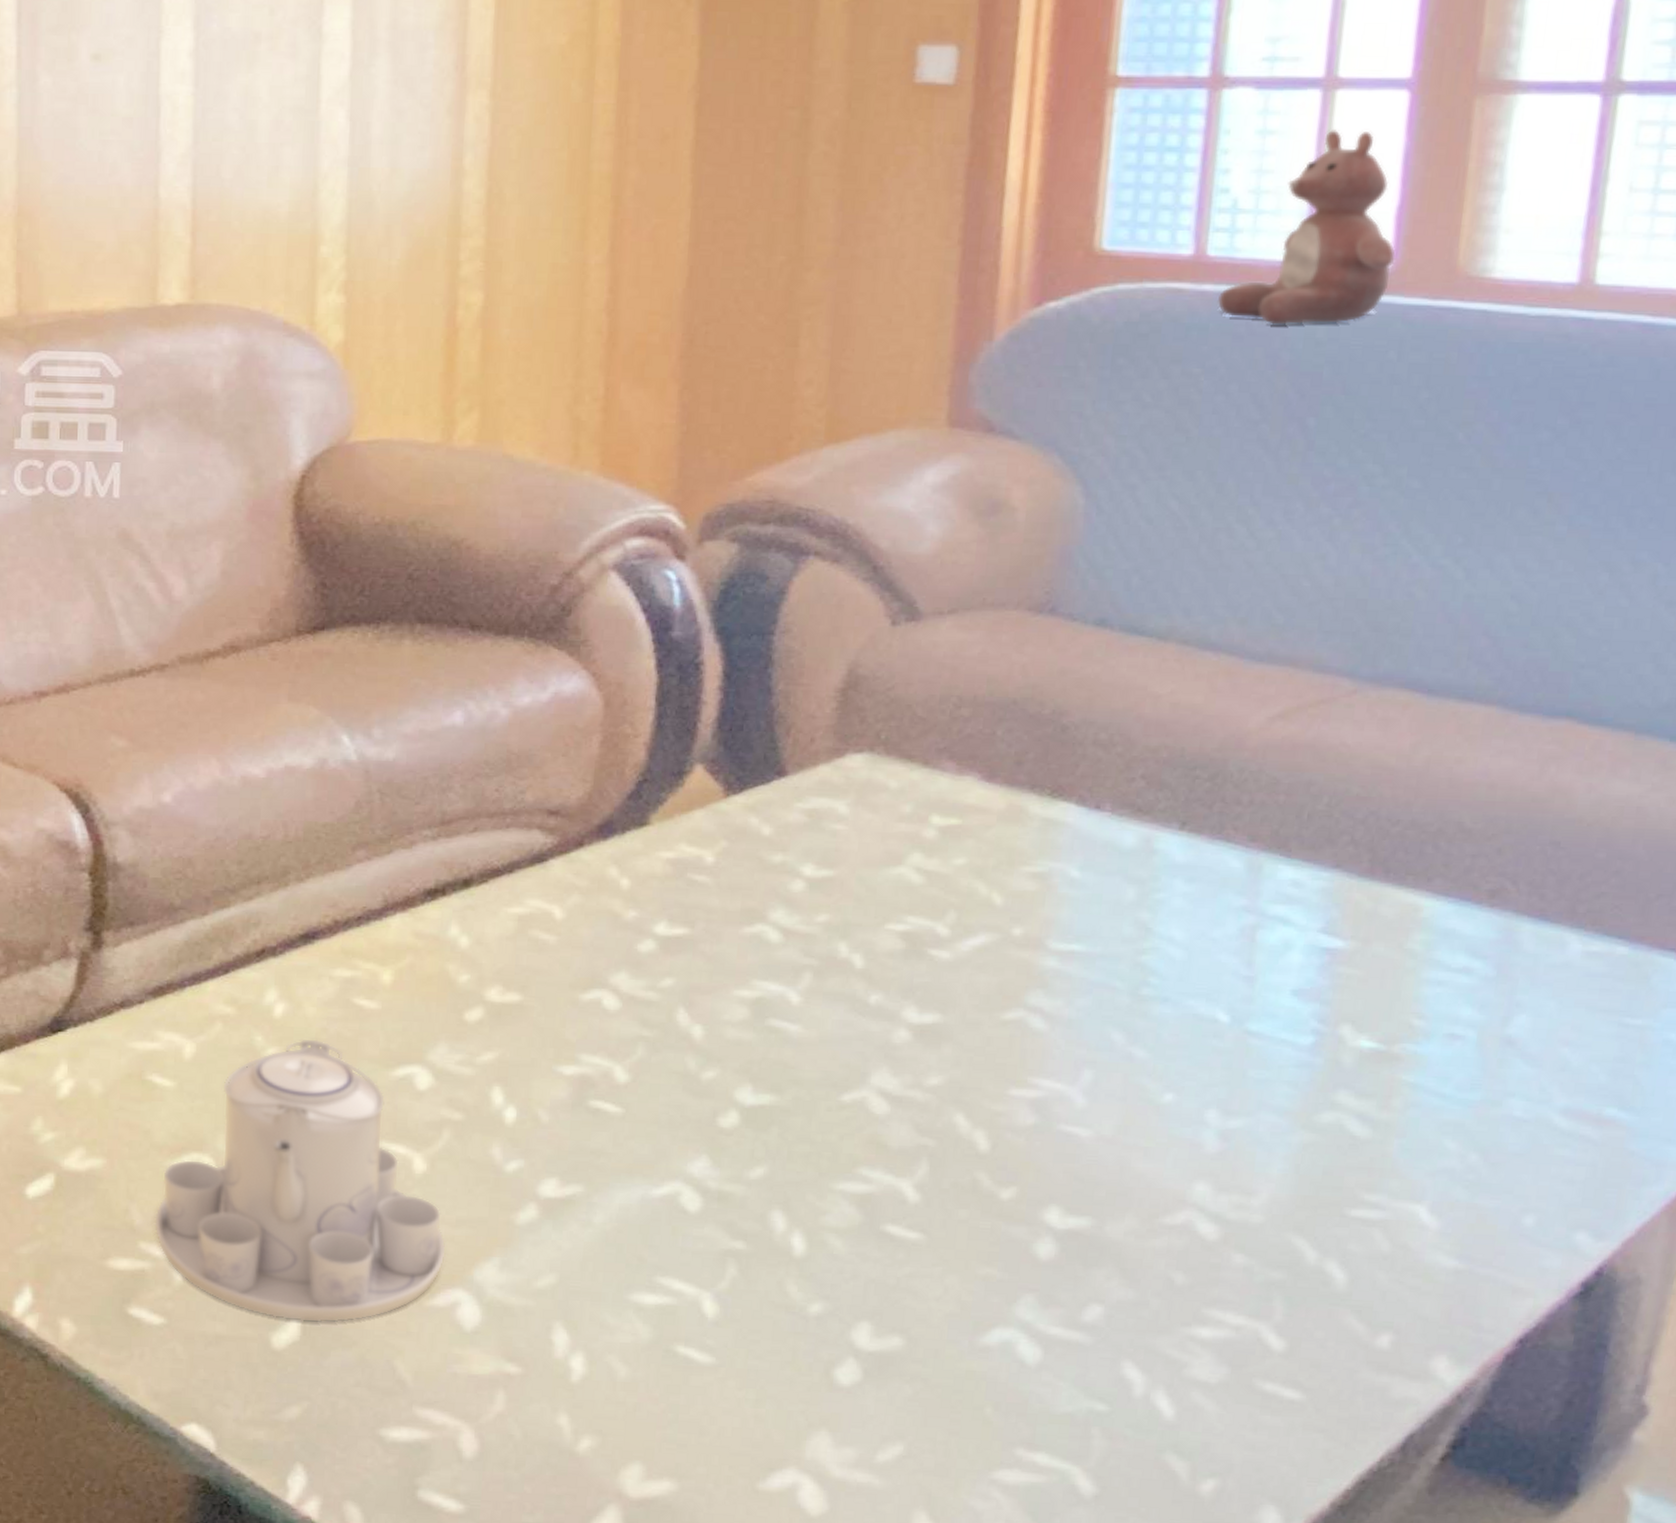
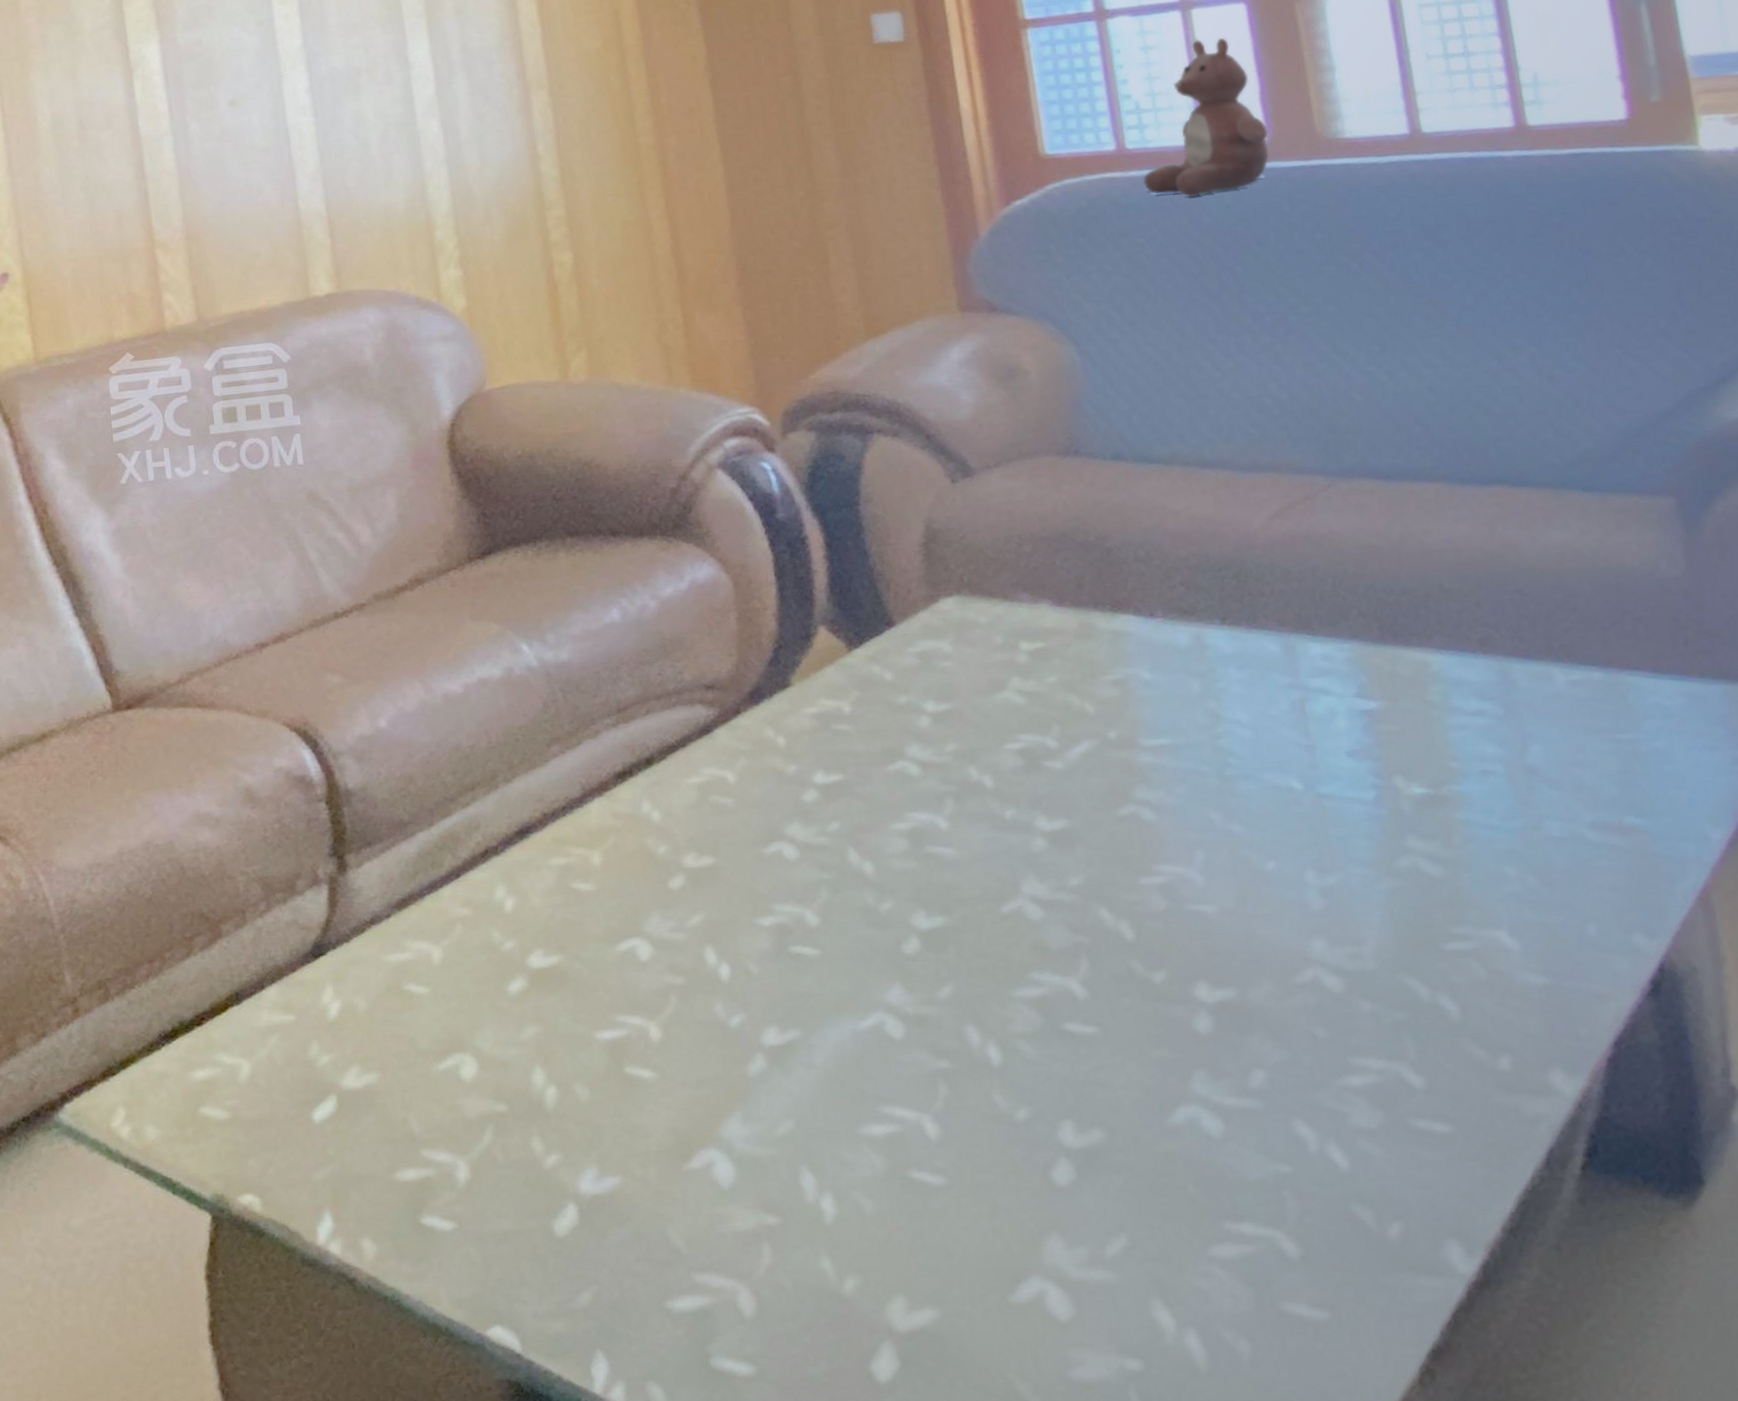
tea set: present [154,1038,446,1323] -> none [431,927,694,1206]

